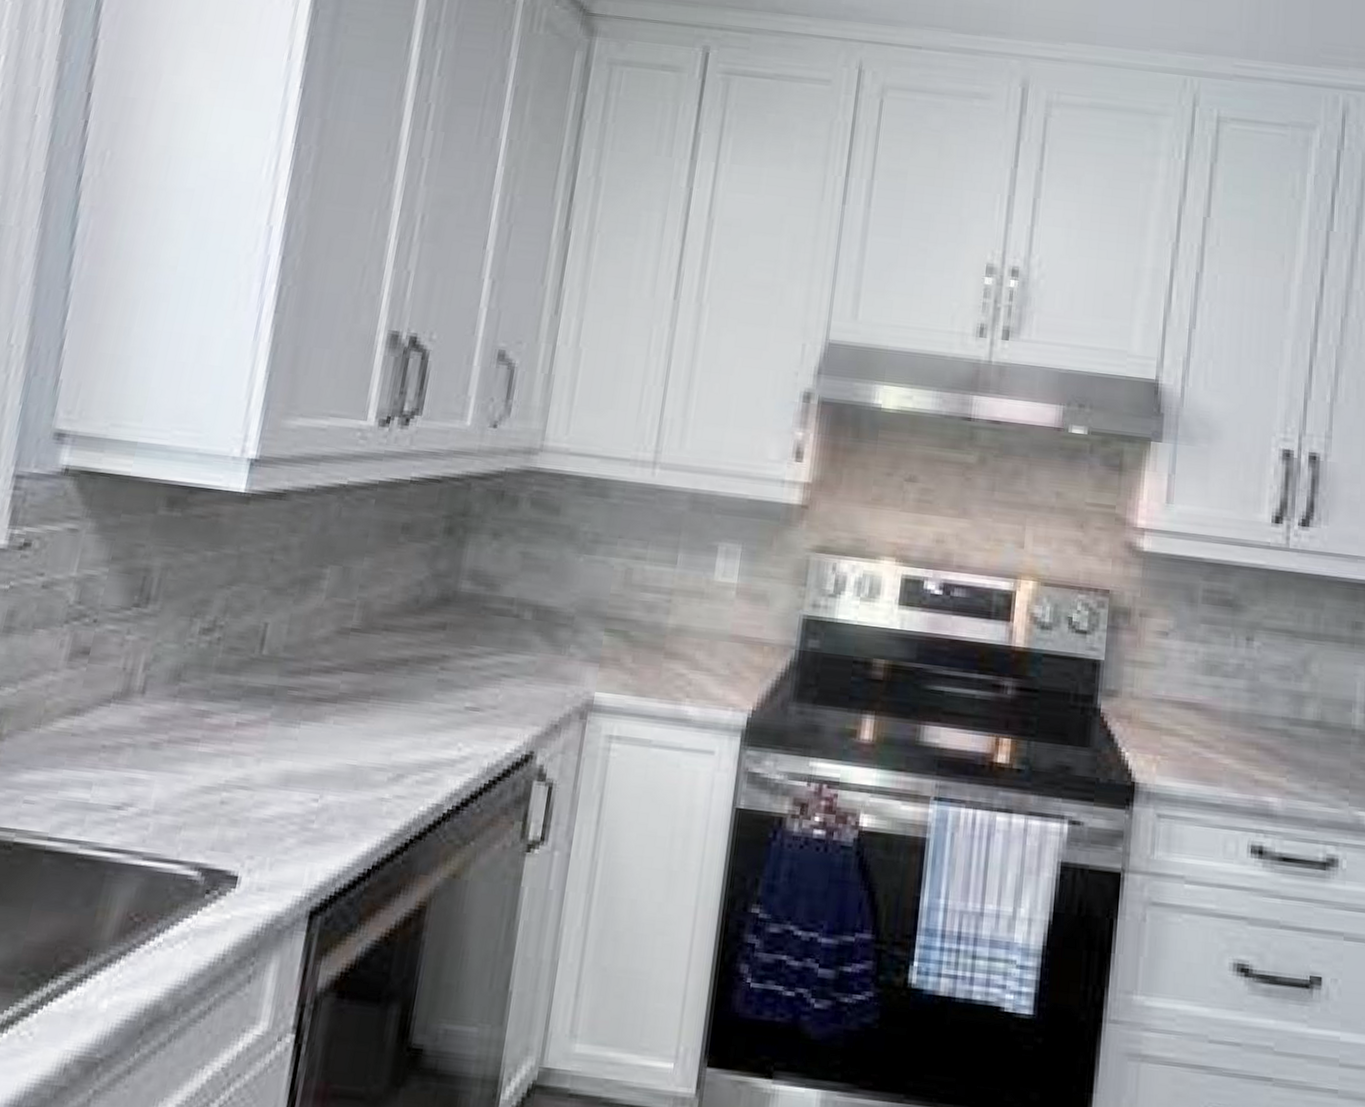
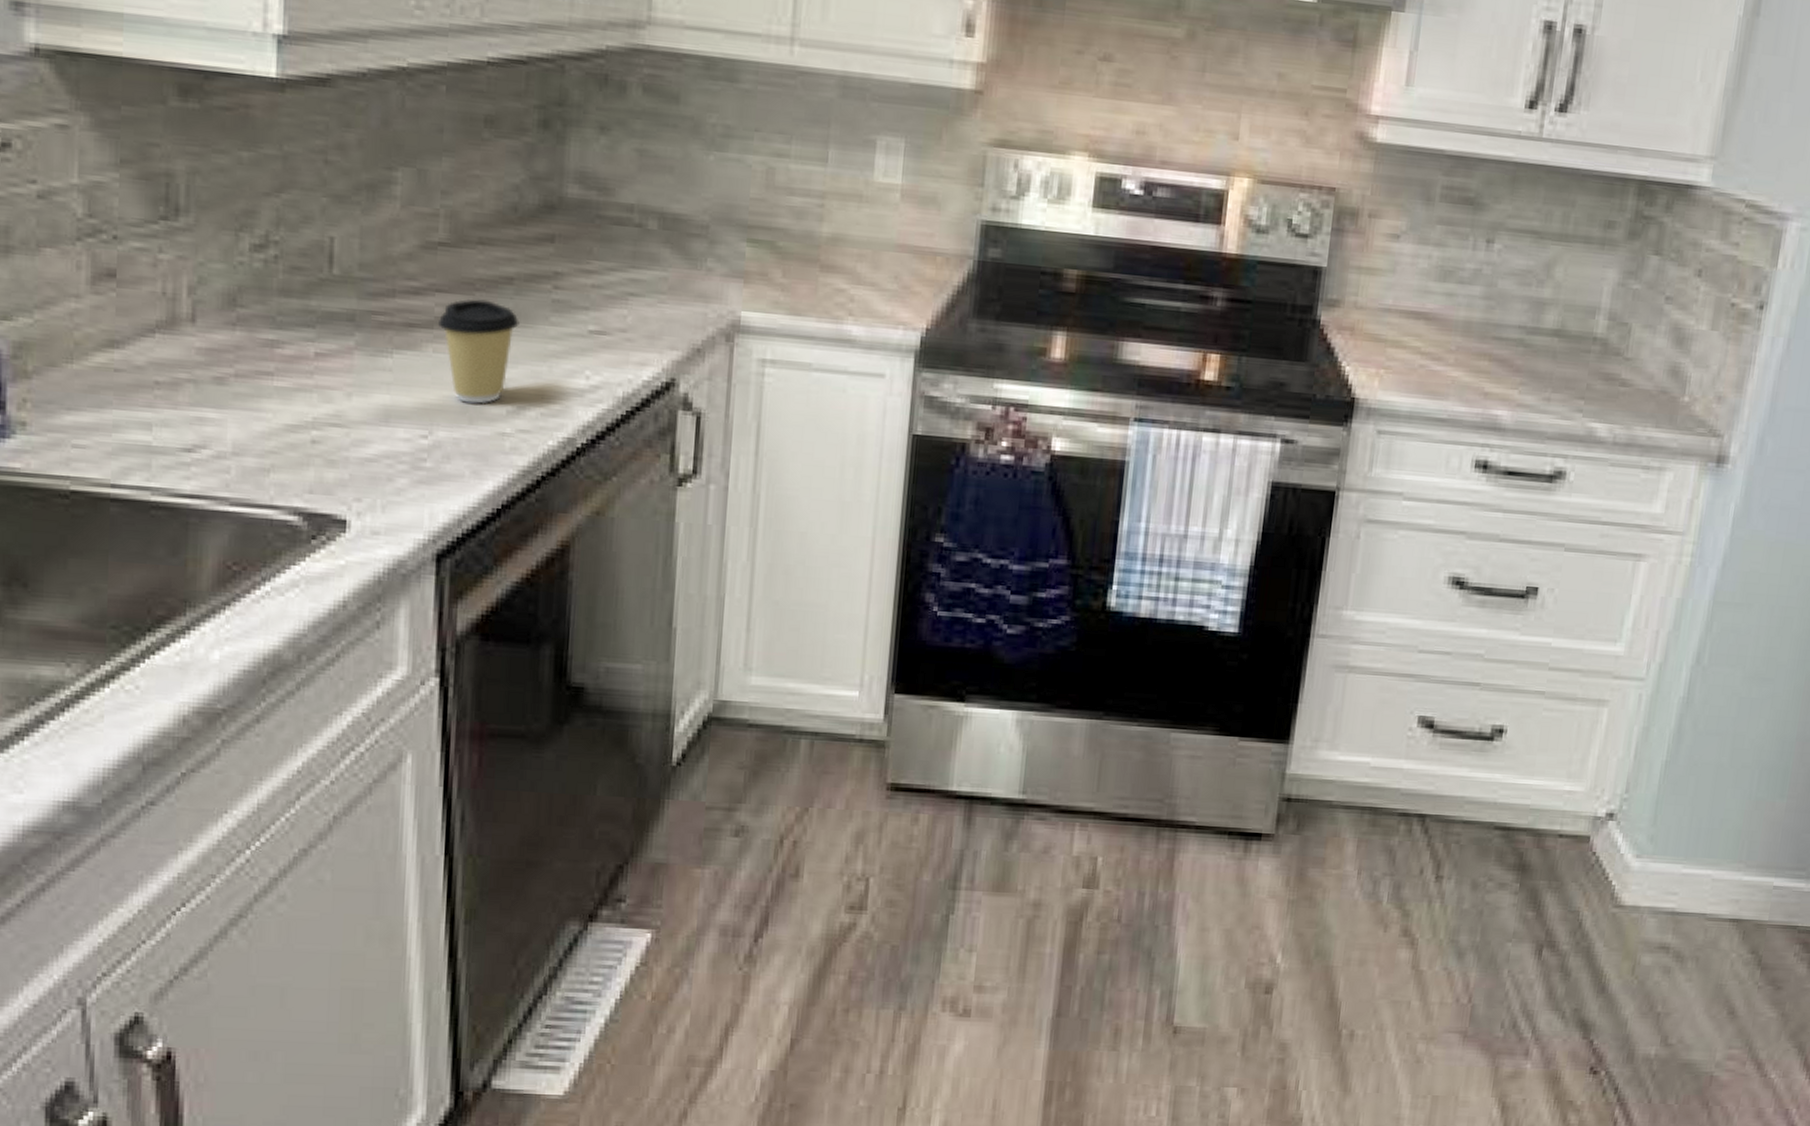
coffee cup: none [341,677,409,772] -> present [438,299,520,404]

